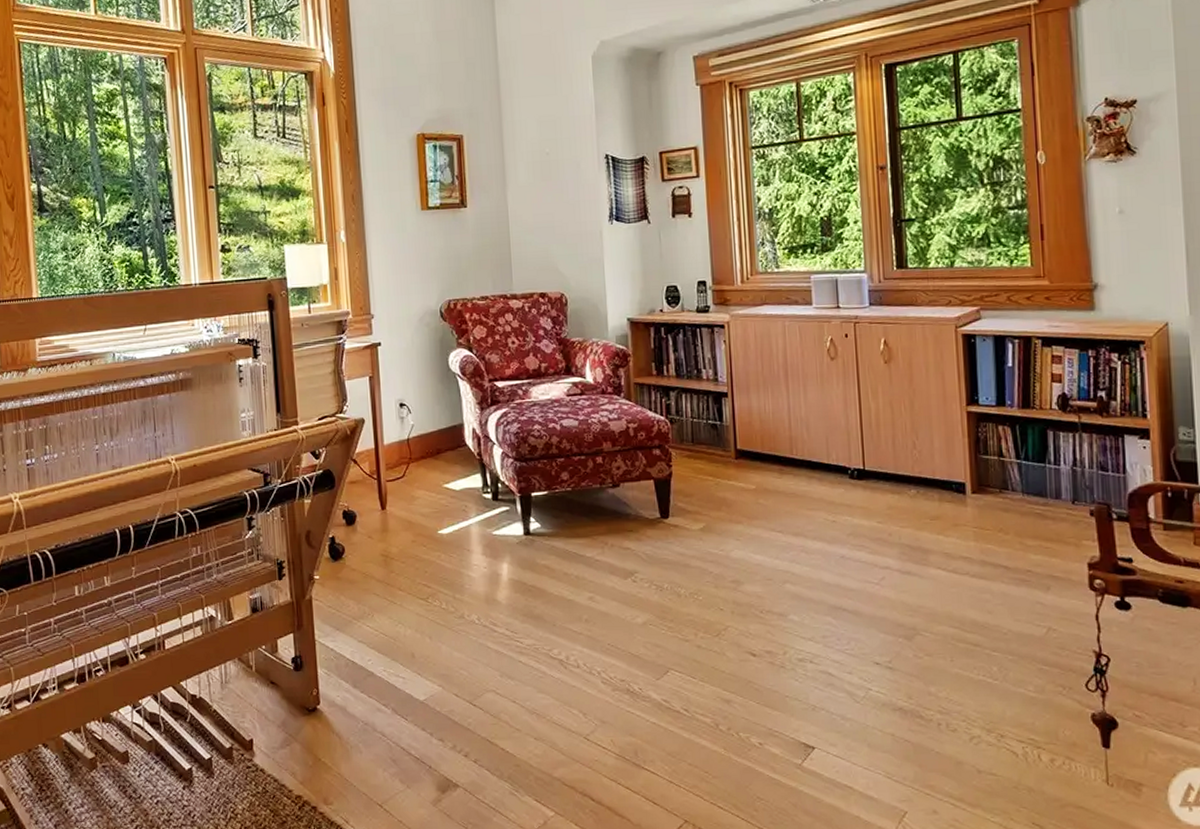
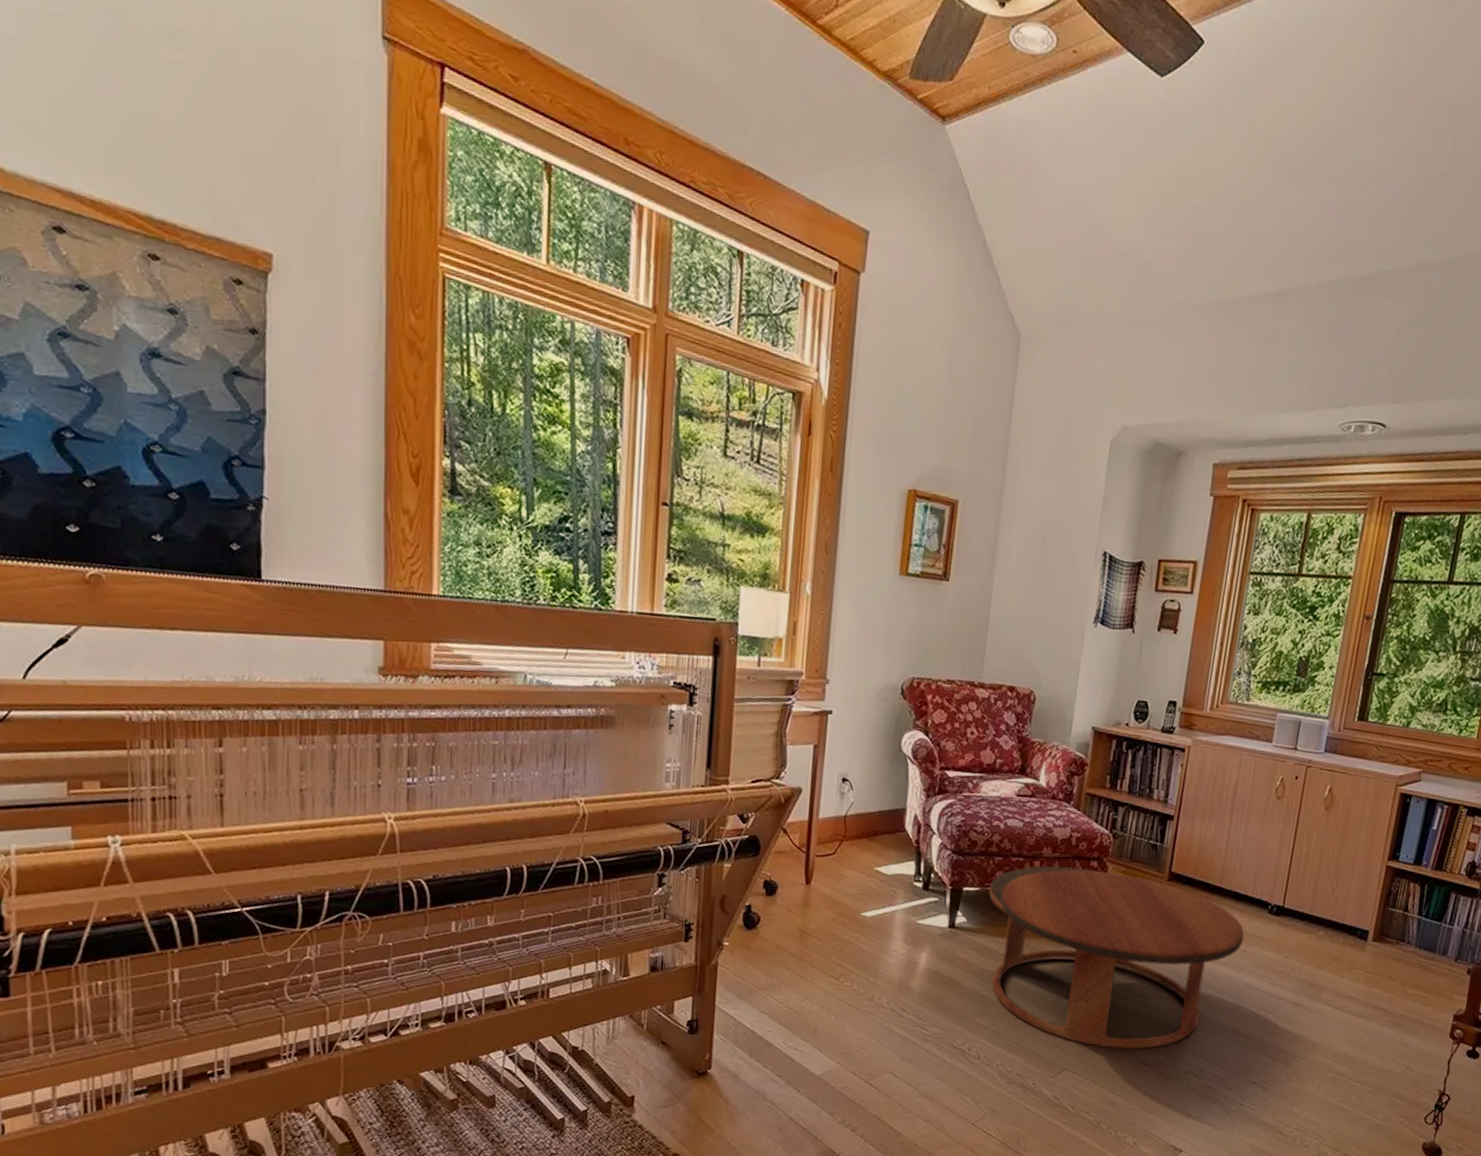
coffee table: none [557,458,830,642] -> present [989,866,1245,1049]

